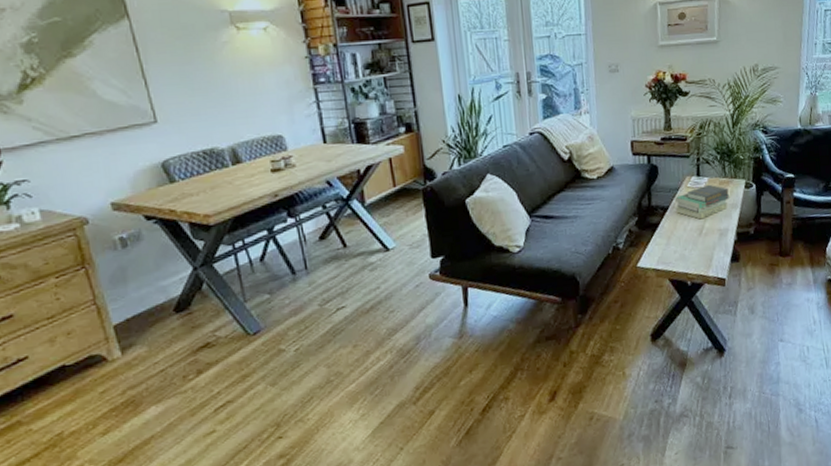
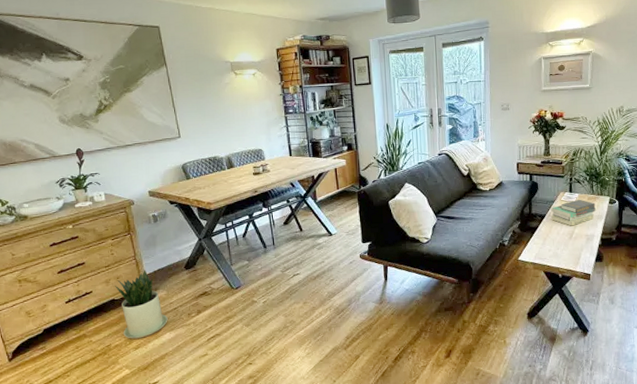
planter: none [63,318,152,421] -> present [114,269,168,339]

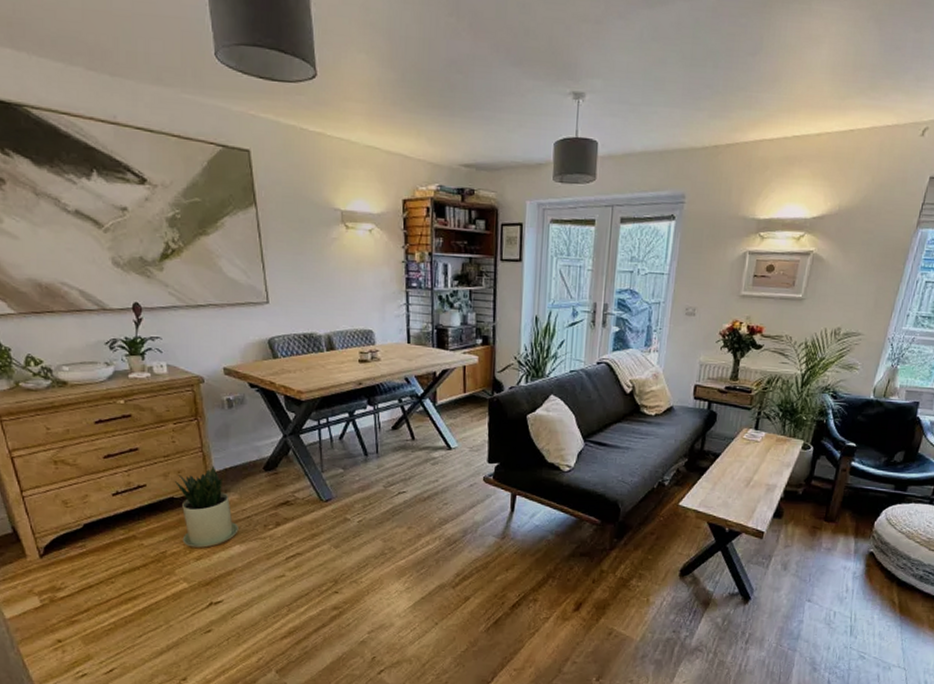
books: present [551,199,596,226] -> none [727,439,784,472]

